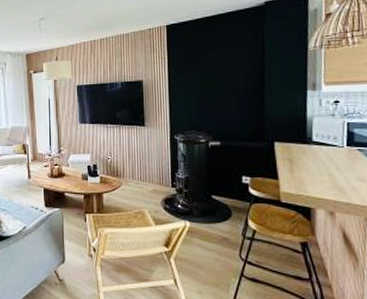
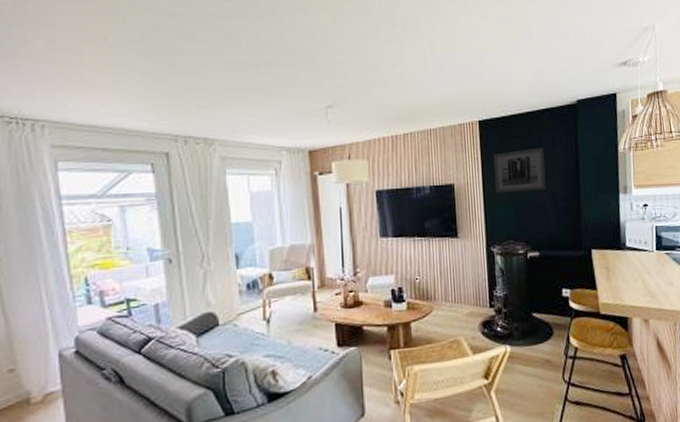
wall art: none [179,48,230,88] -> present [493,148,547,193]

